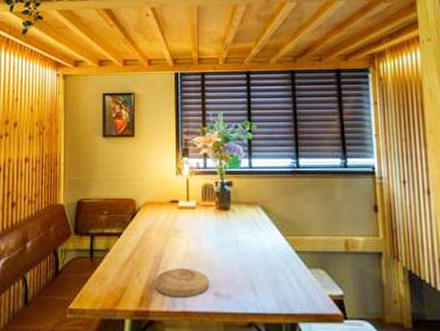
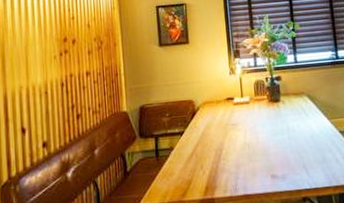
plate: present [156,268,209,297] -> none [218,156,266,184]

